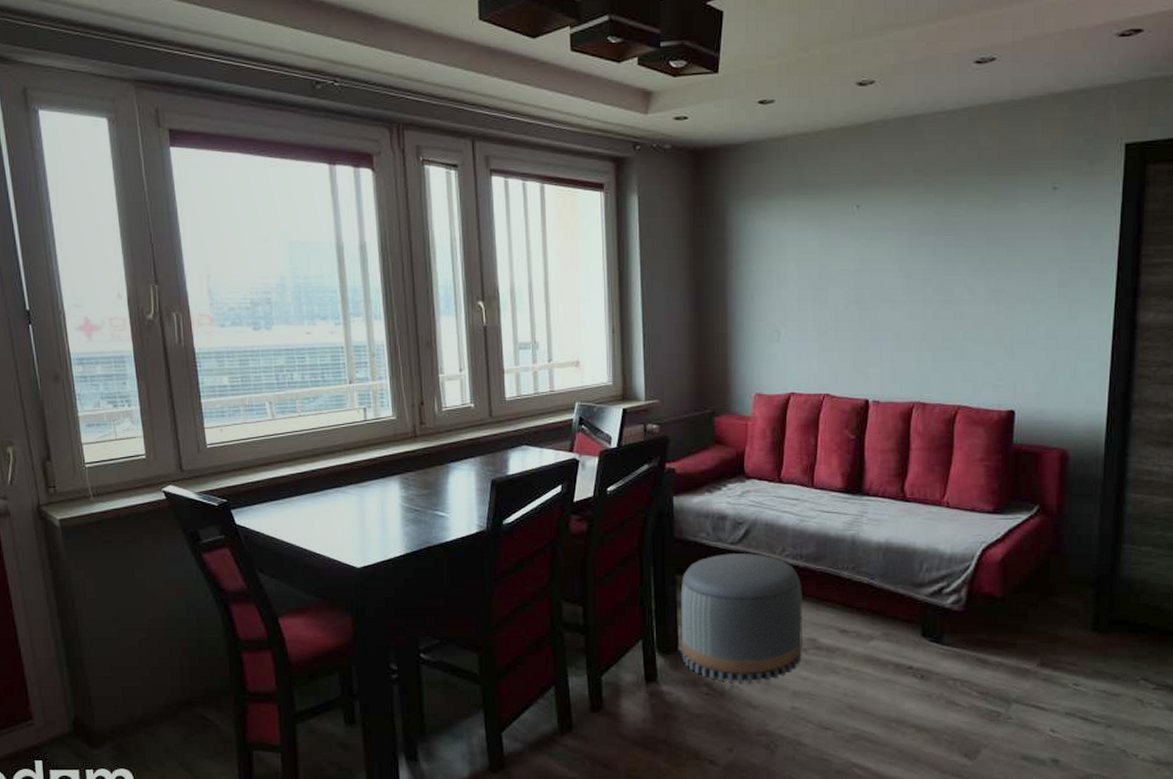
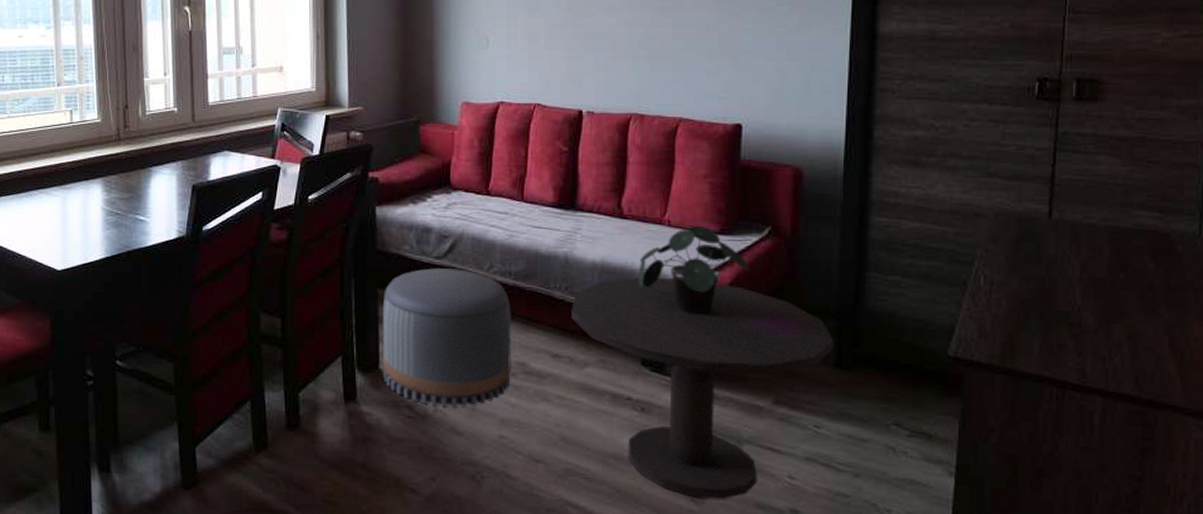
side table: none [858,555,1093,754] -> present [571,277,834,499]
potted plant: none [919,506,1020,588] -> present [638,225,750,315]

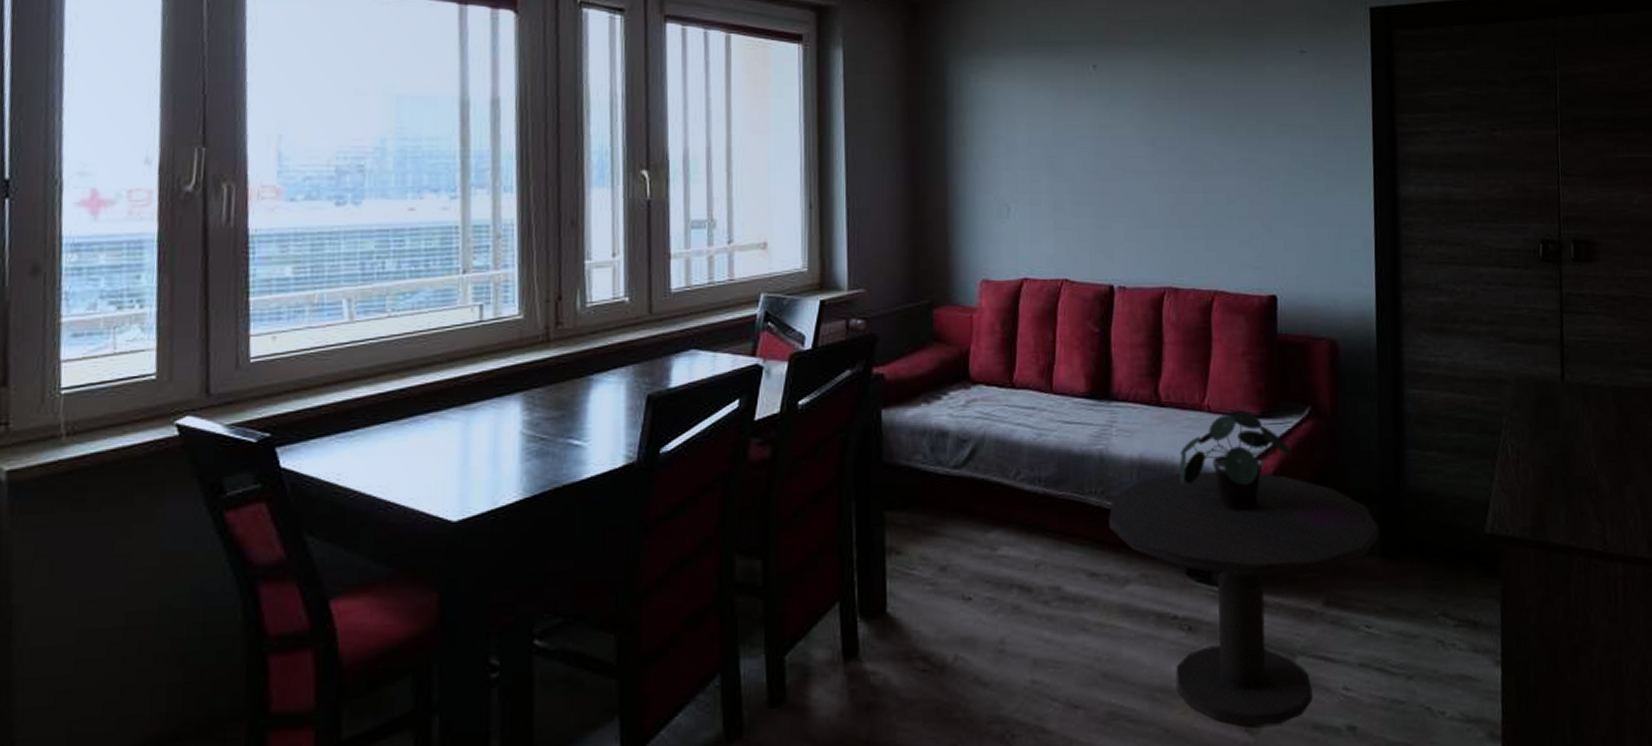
pouf: present [382,268,511,408] -> none [890,479,1043,653]

